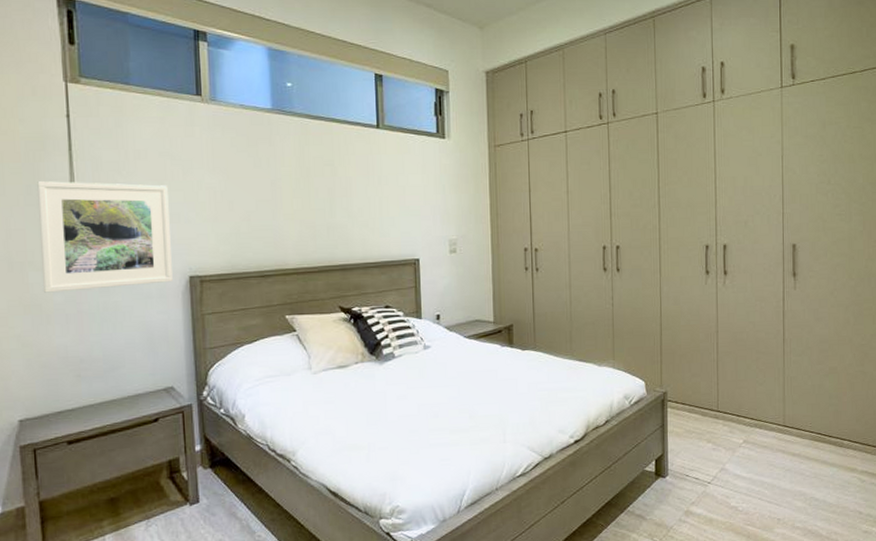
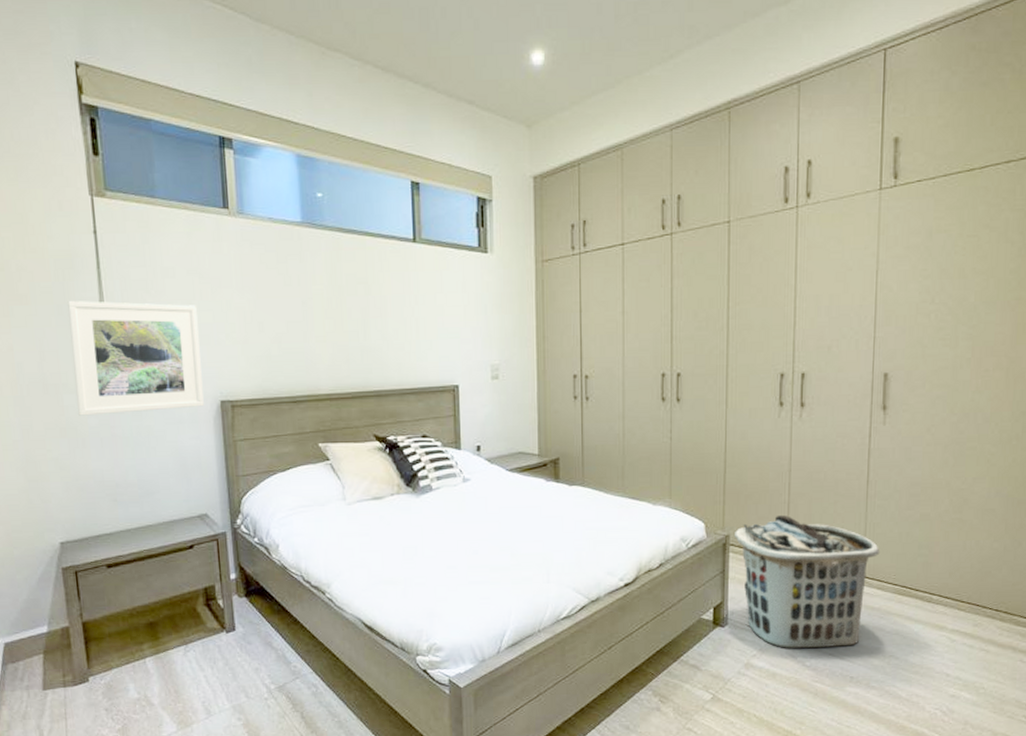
clothes hamper: none [672,371,797,495] -> present [735,514,879,648]

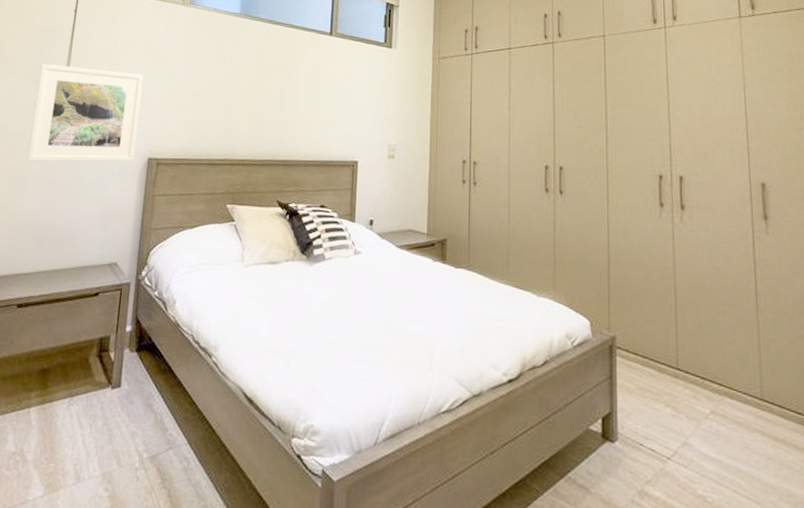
clothes hamper: present [735,514,879,648] -> none [621,319,777,483]

